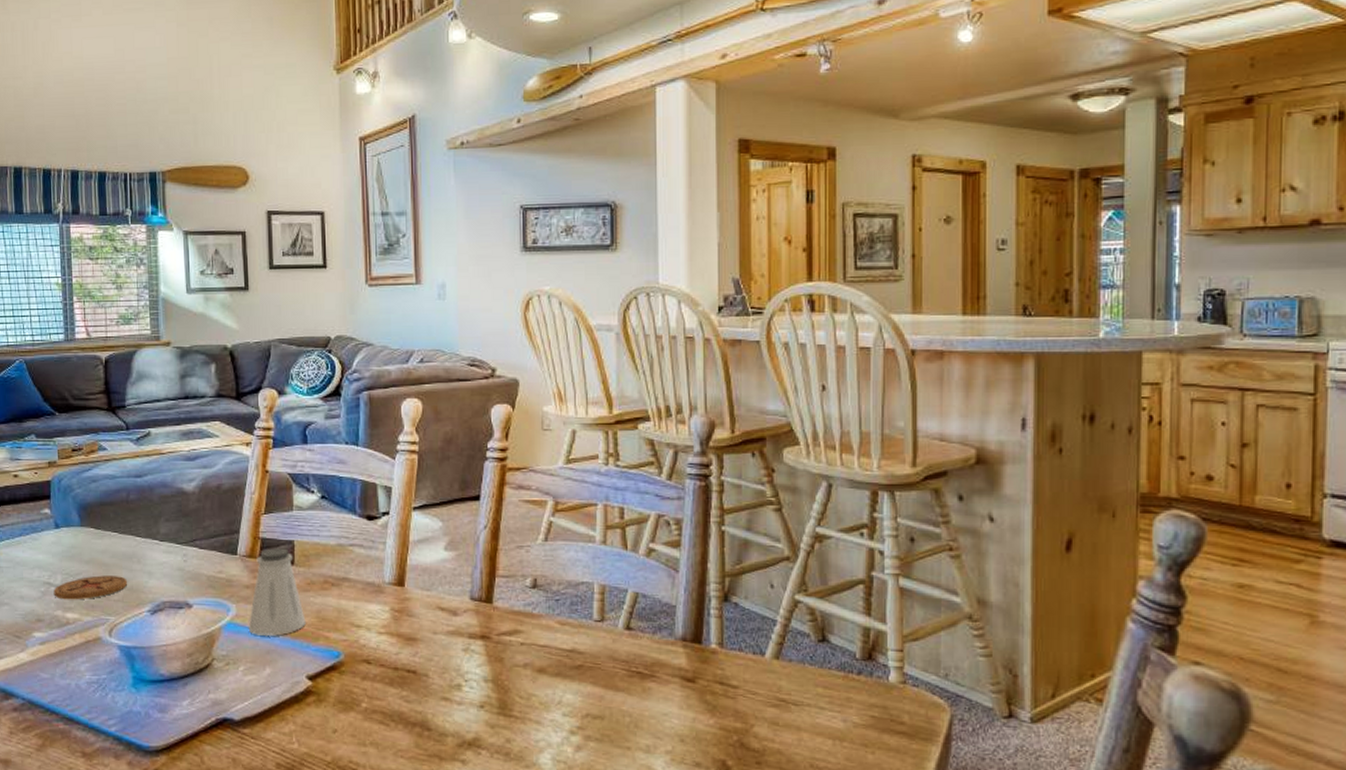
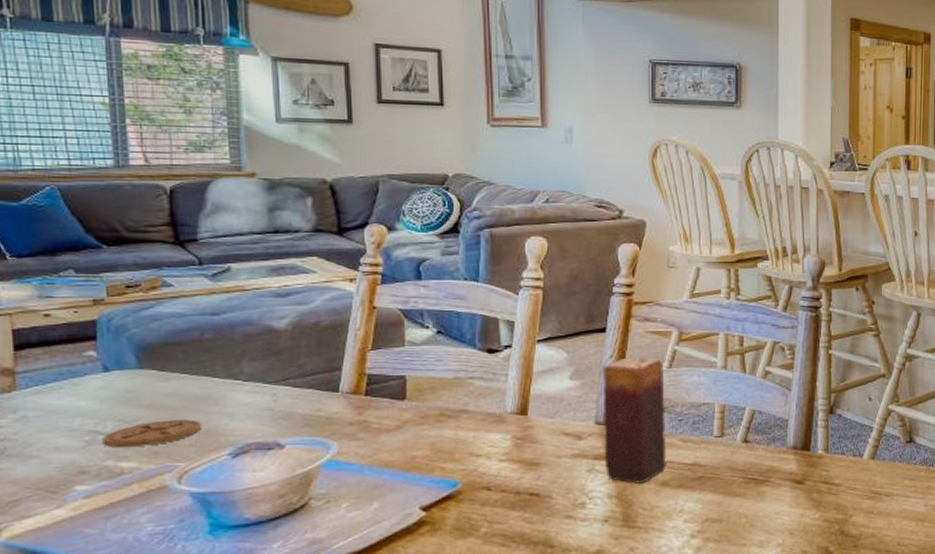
saltshaker: present [248,548,306,636] -> none [352,383,419,471]
candle: none [477,528,543,669] -> present [602,357,666,484]

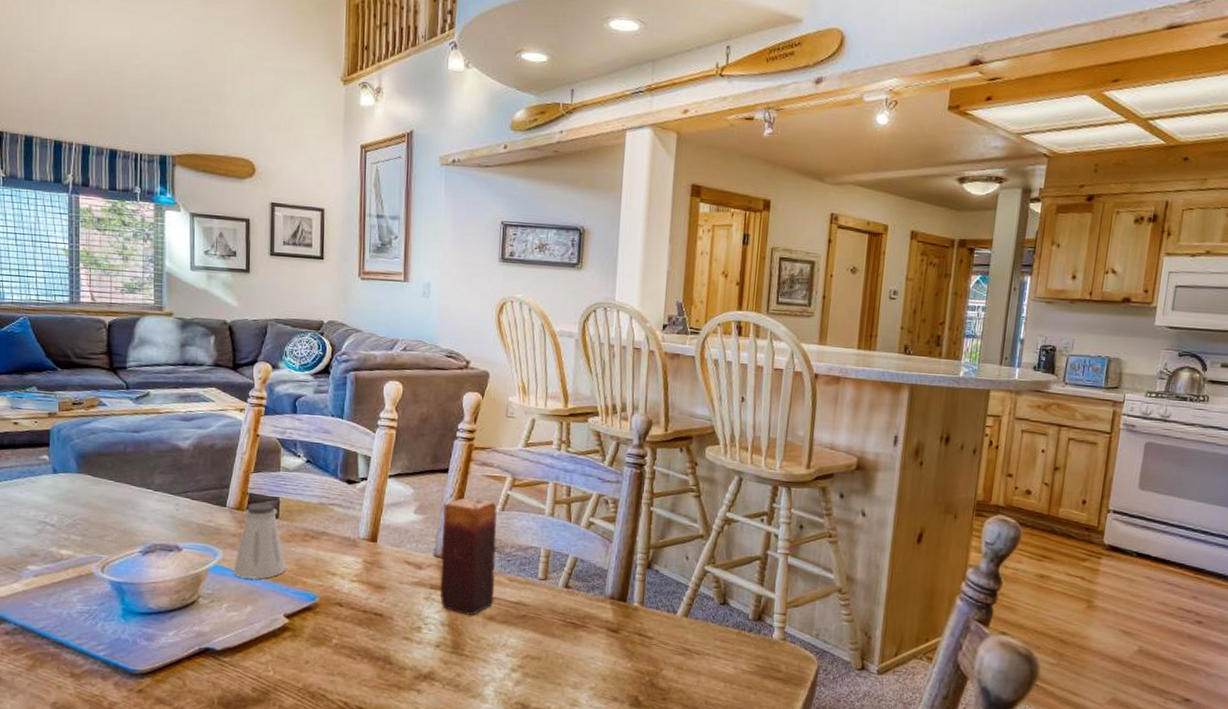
coaster: present [102,419,202,448] -> none [49,518,122,539]
saltshaker: none [352,383,419,471] -> present [233,503,286,579]

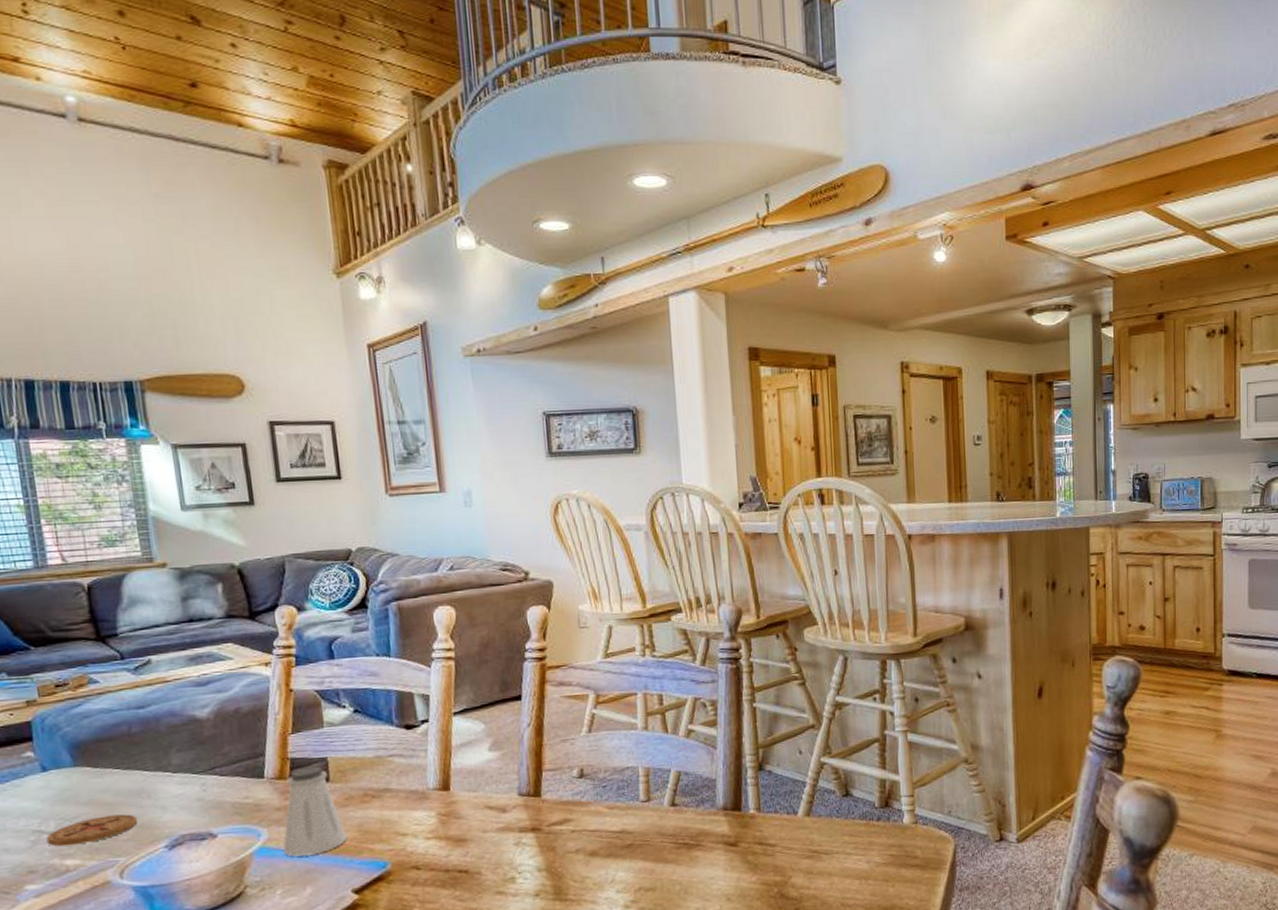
coaster: none [49,518,122,539] -> present [46,814,138,847]
candle: present [440,497,498,616] -> none [522,723,594,856]

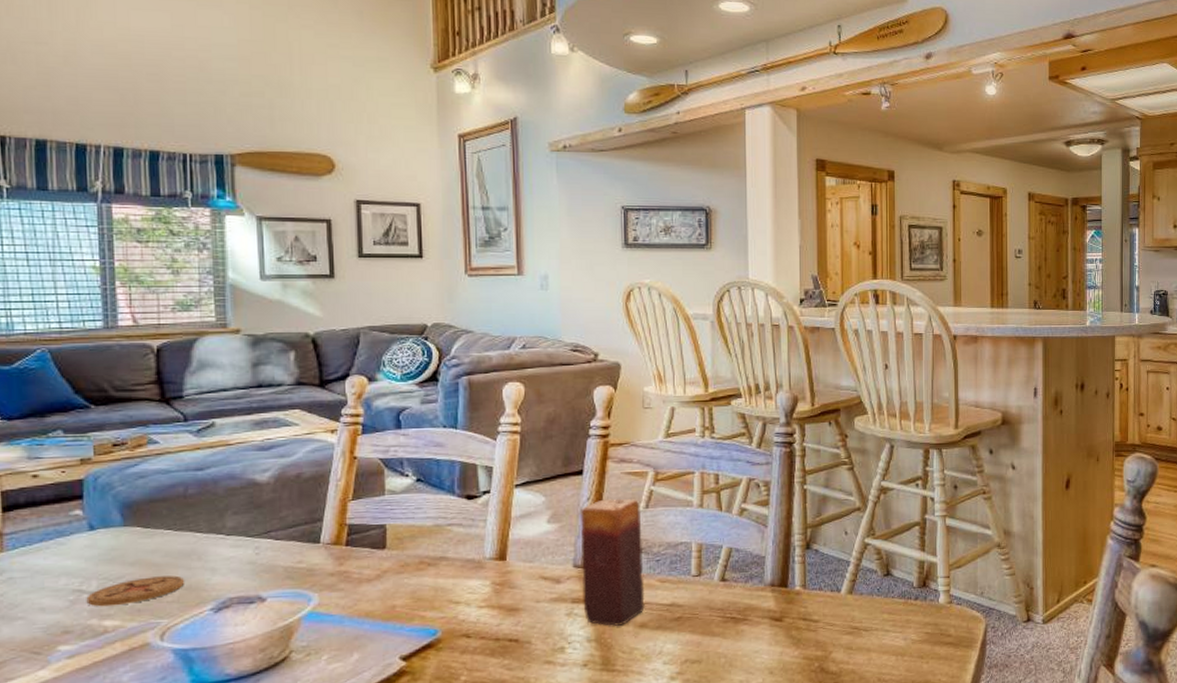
saltshaker: present [283,766,347,857] -> none [332,533,399,622]
candle: none [522,723,594,856] -> present [580,498,645,627]

